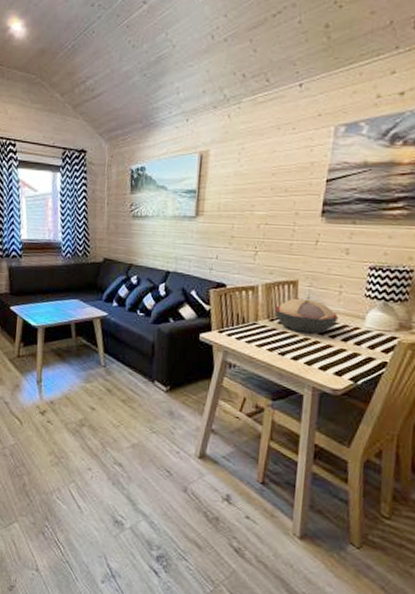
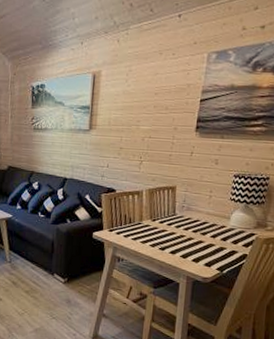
decorative bowl: present [275,298,339,334] -> none [156,201,209,232]

